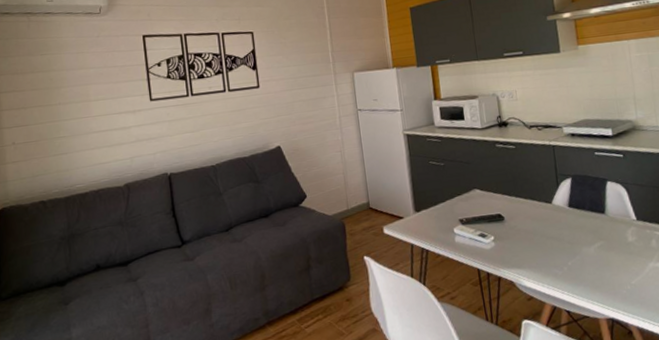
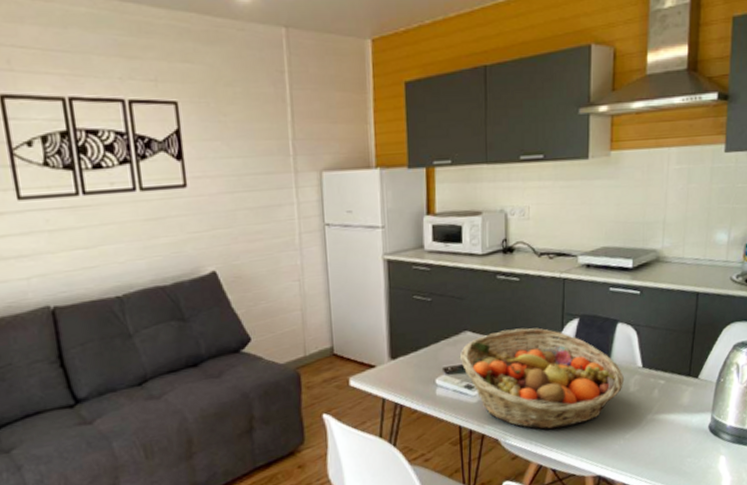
fruit basket: none [472,186,622,274] -> present [460,327,625,430]

